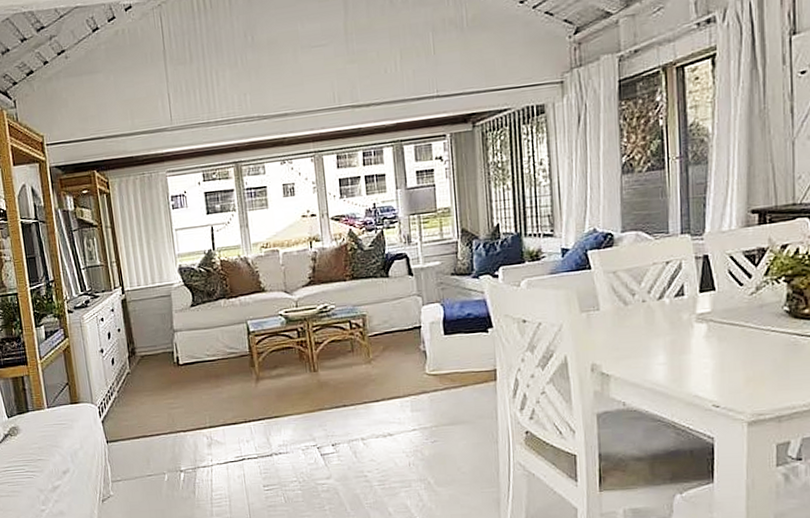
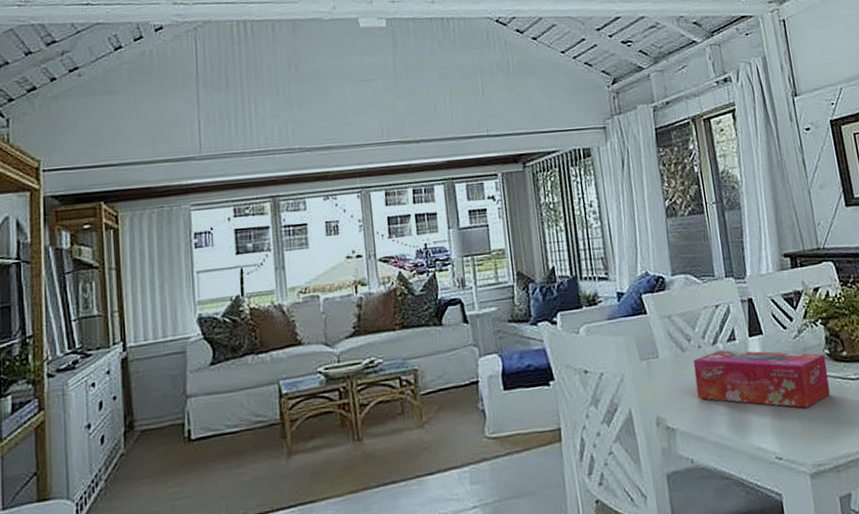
tissue box: none [635,304,784,362] -> present [693,349,830,408]

